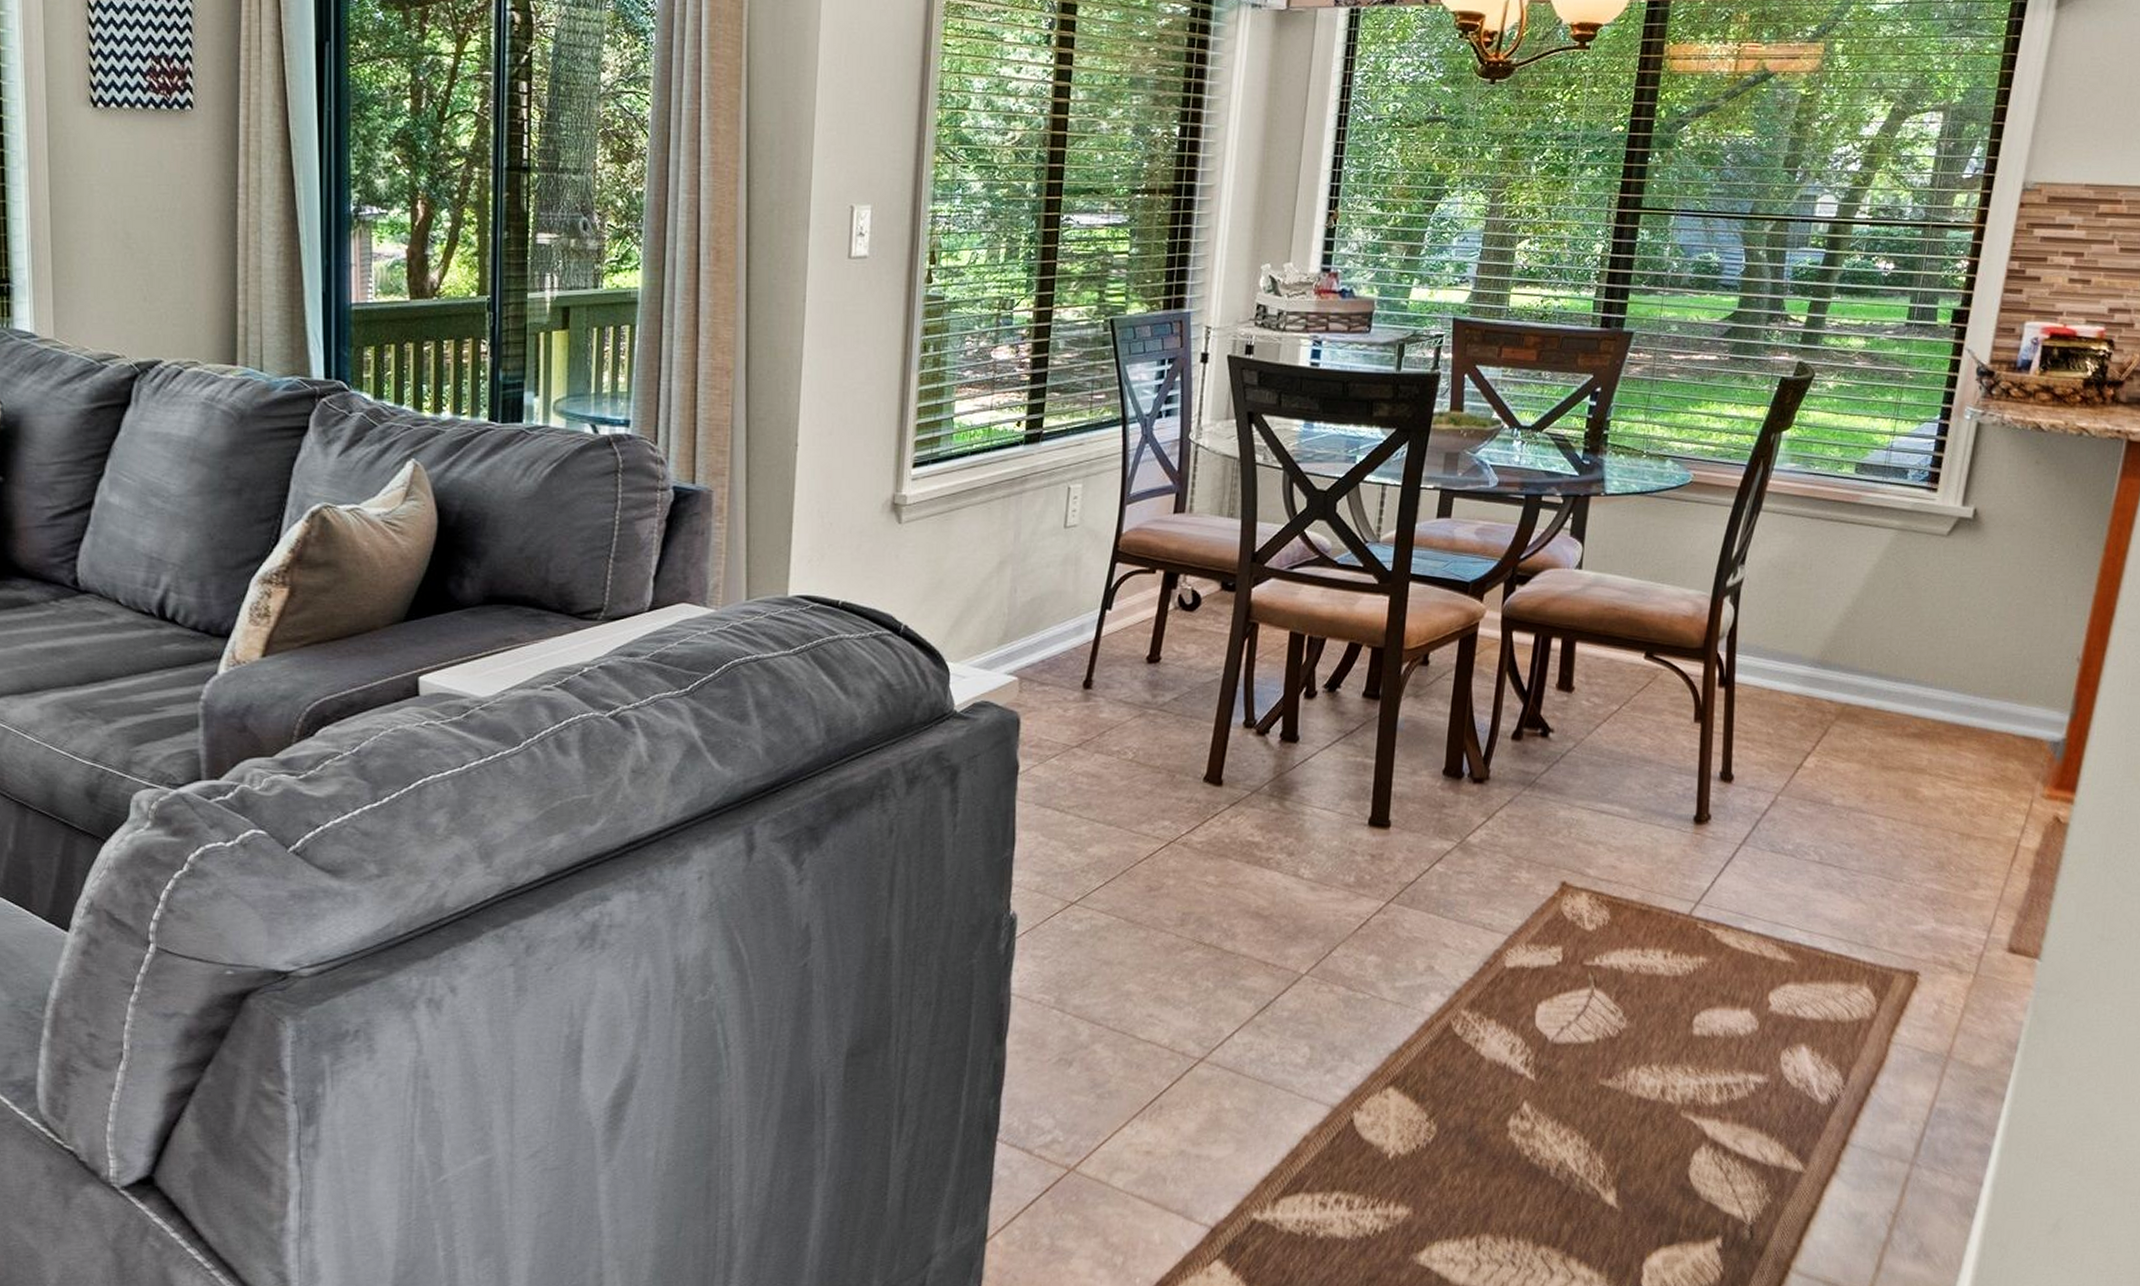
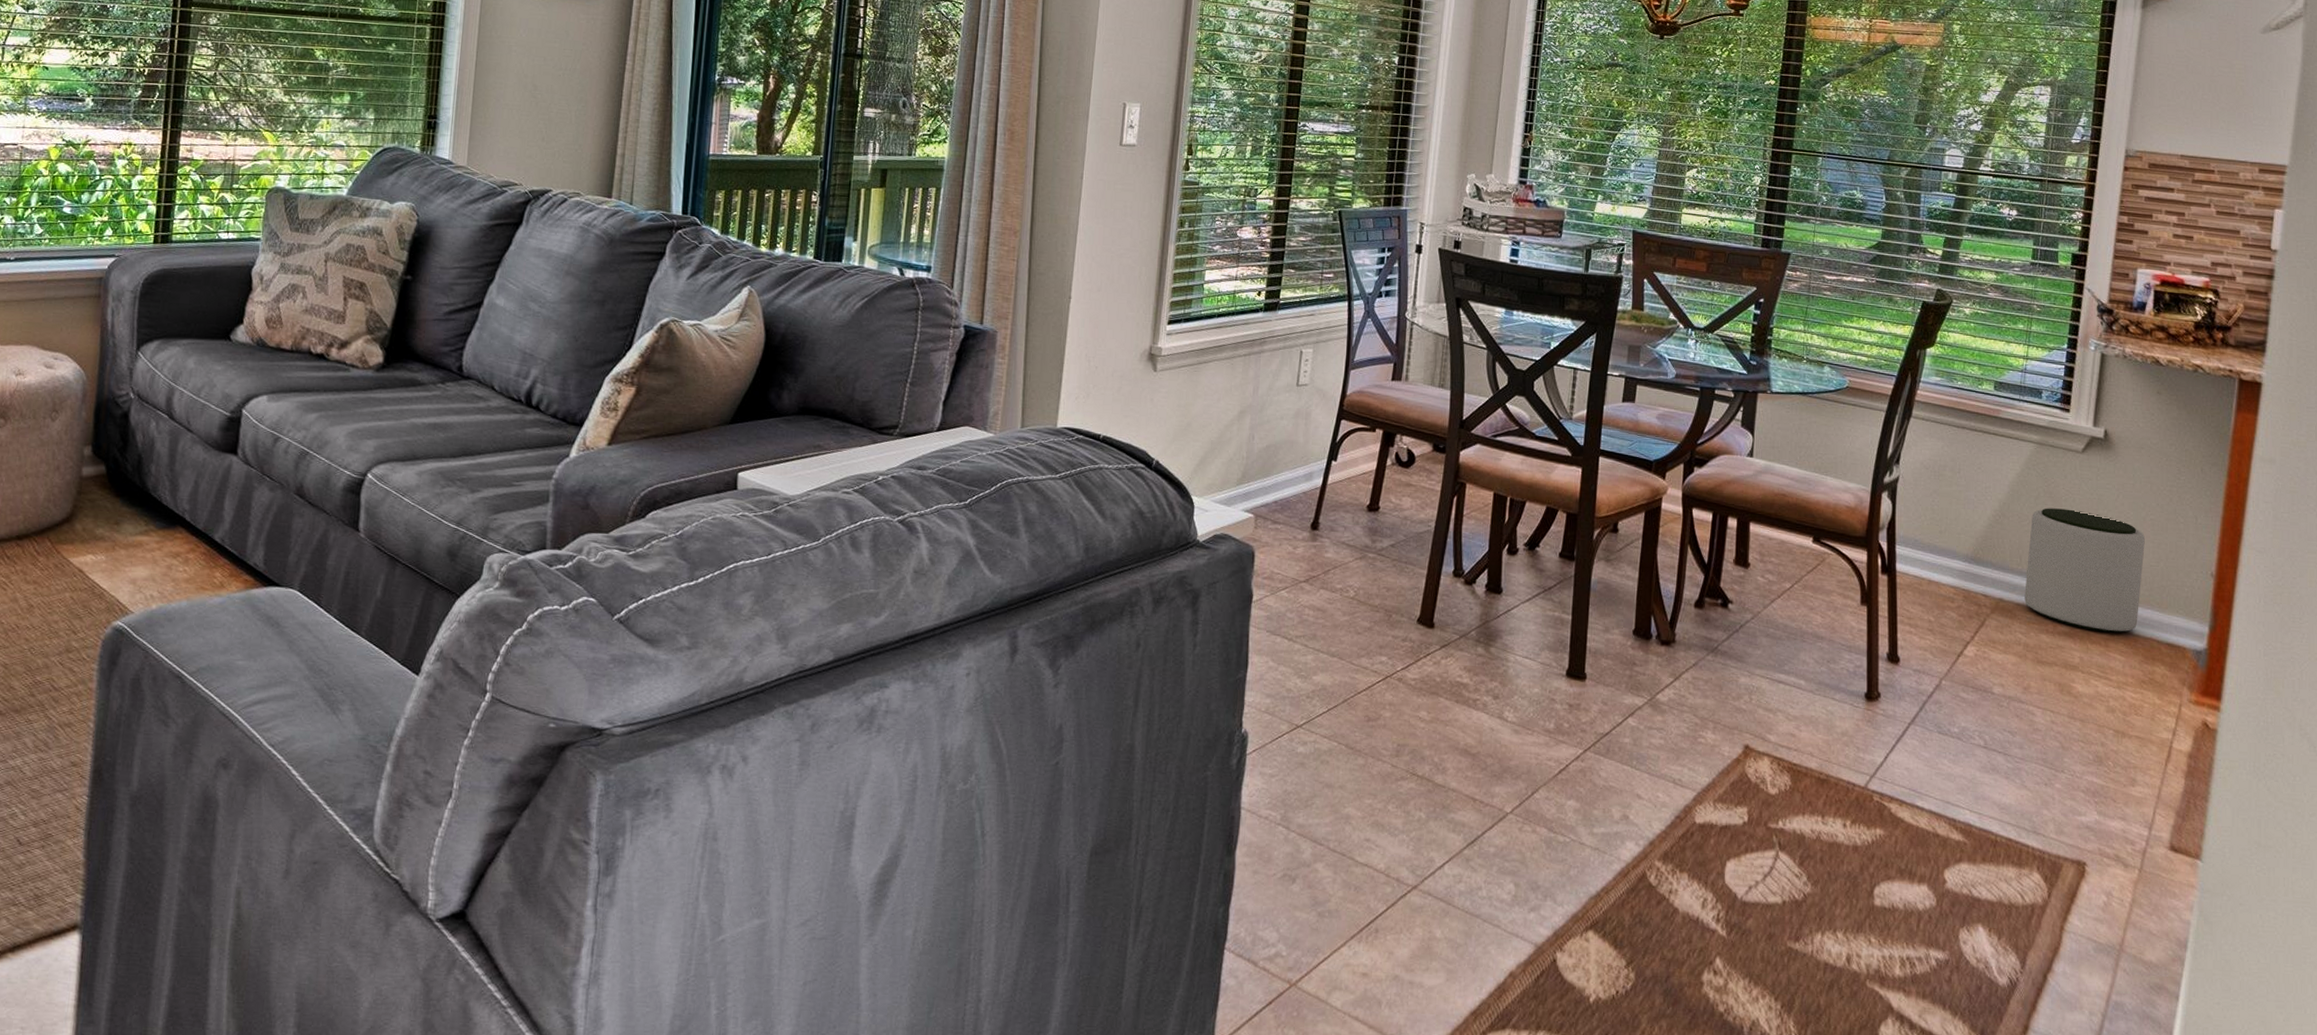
plant pot: none [1873,600,2009,731] -> present [2024,508,2145,633]

